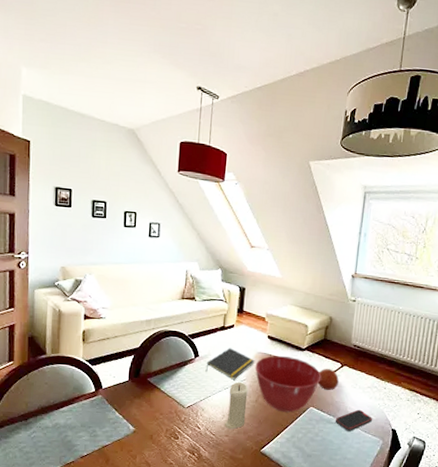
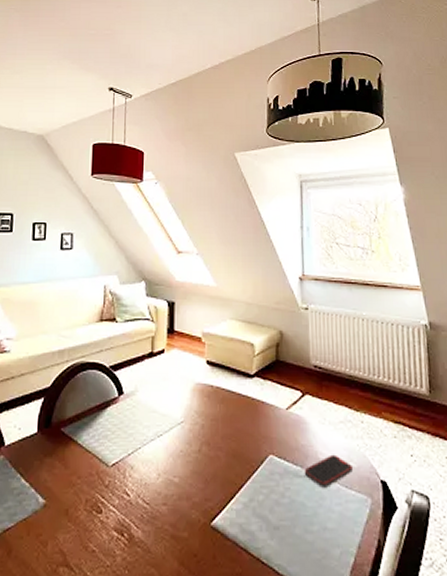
notepad: present [205,348,255,380] -> none [132,380,194,423]
candle: present [224,381,248,429] -> none [160,425,188,493]
mixing bowl: present [255,355,322,413] -> none [194,385,279,465]
fruit: present [317,368,339,390] -> none [275,398,302,429]

